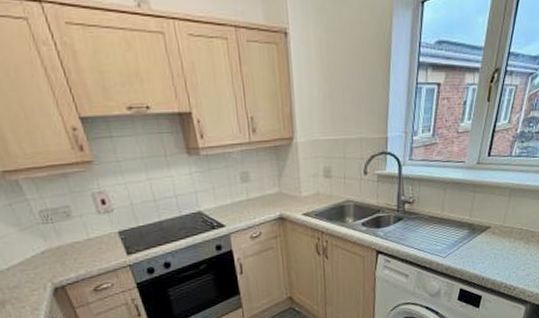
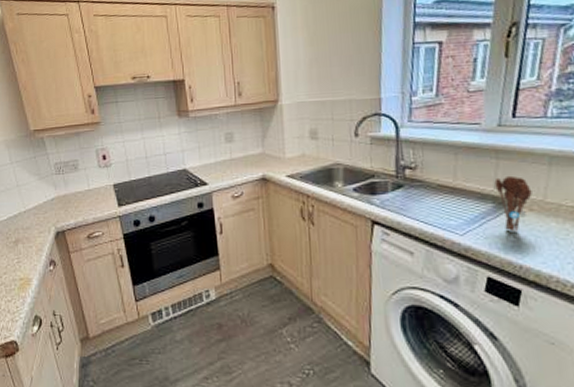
utensil holder: none [471,206,496,252] -> present [494,175,532,232]

